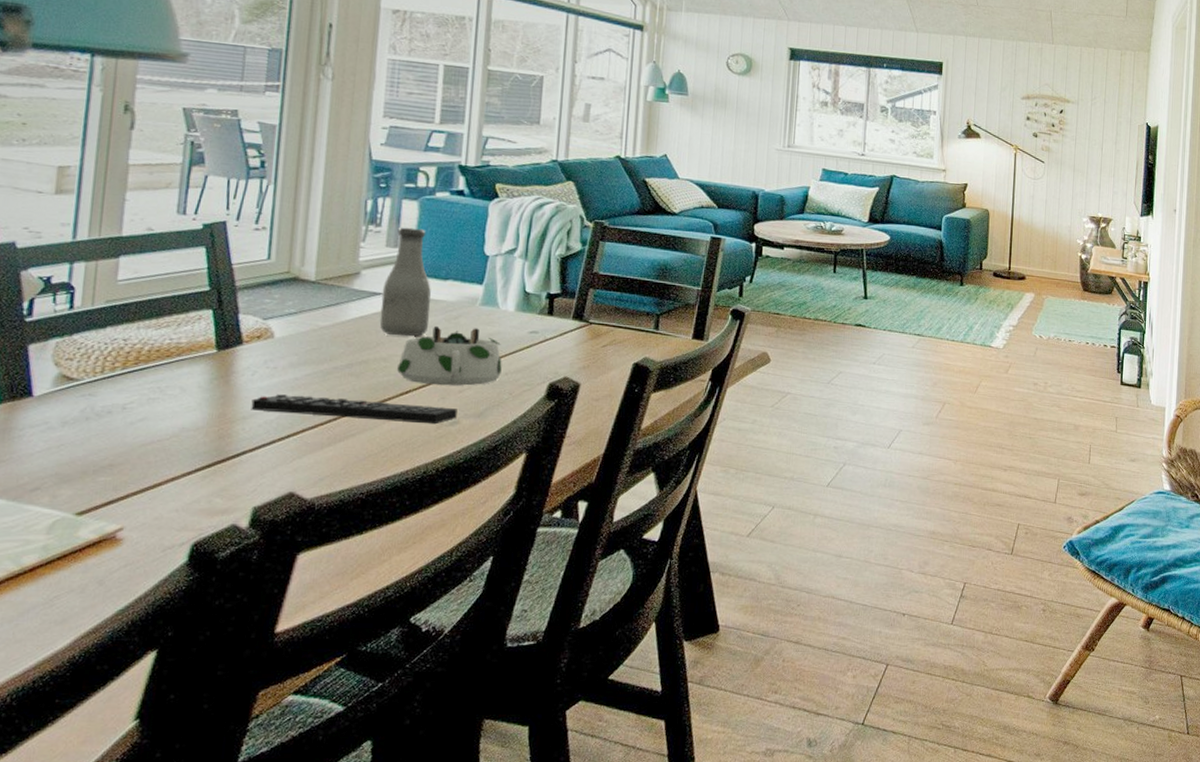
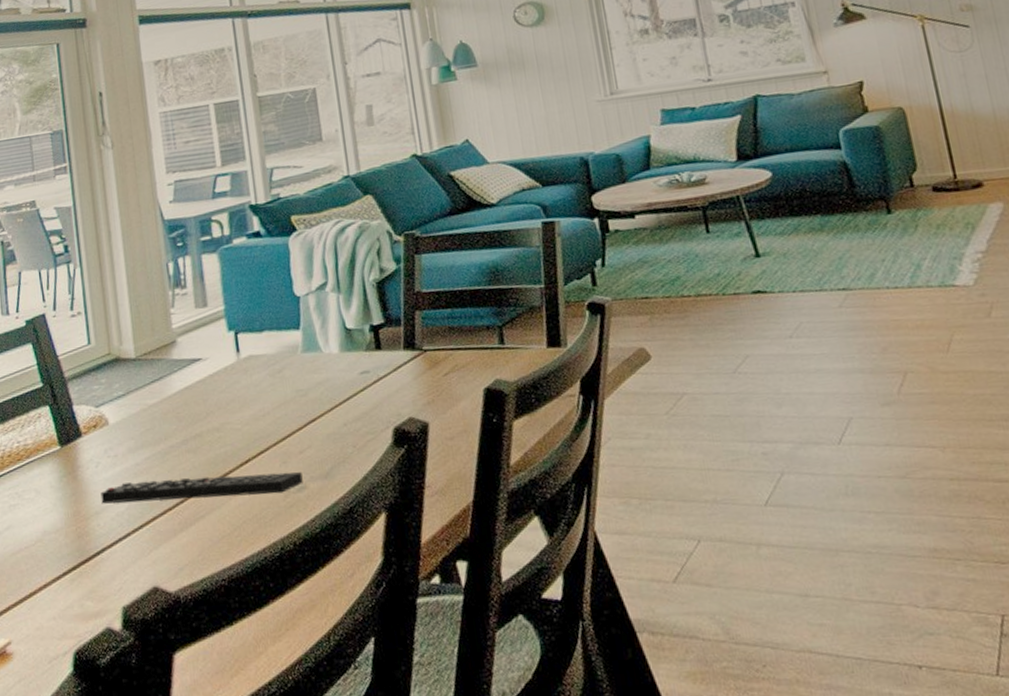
bottle: present [379,227,431,337] -> none [200,281,255,402]
bowl: present [397,325,502,386] -> none [232,378,340,450]

